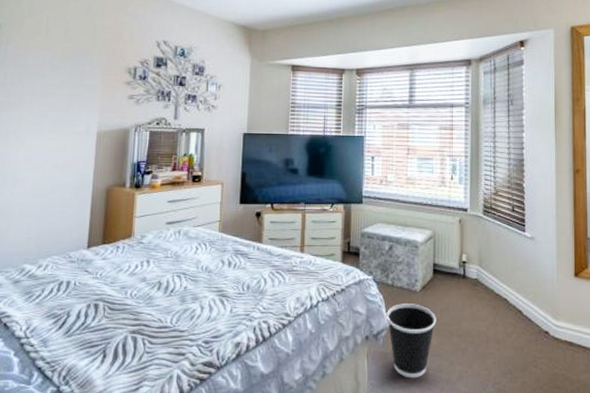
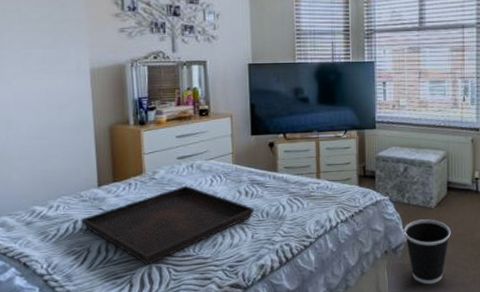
serving tray: none [66,252,235,334] -> present [81,185,254,265]

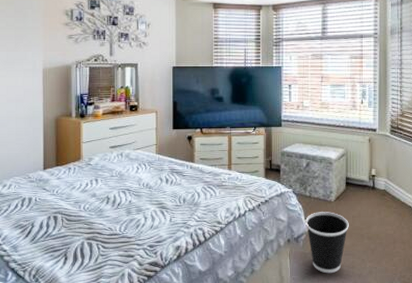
serving tray: present [81,185,254,265] -> none [28,171,173,241]

